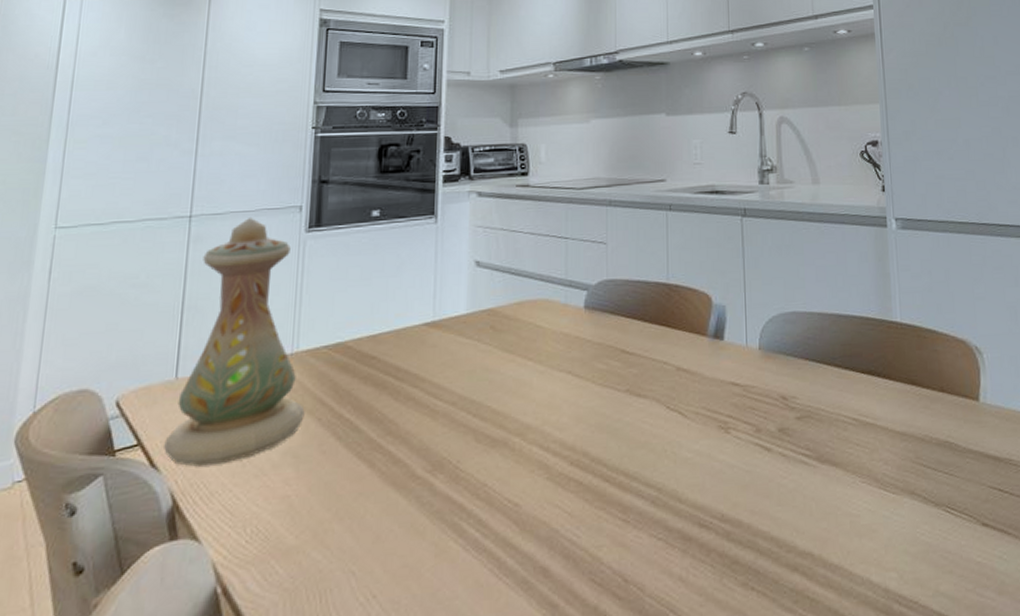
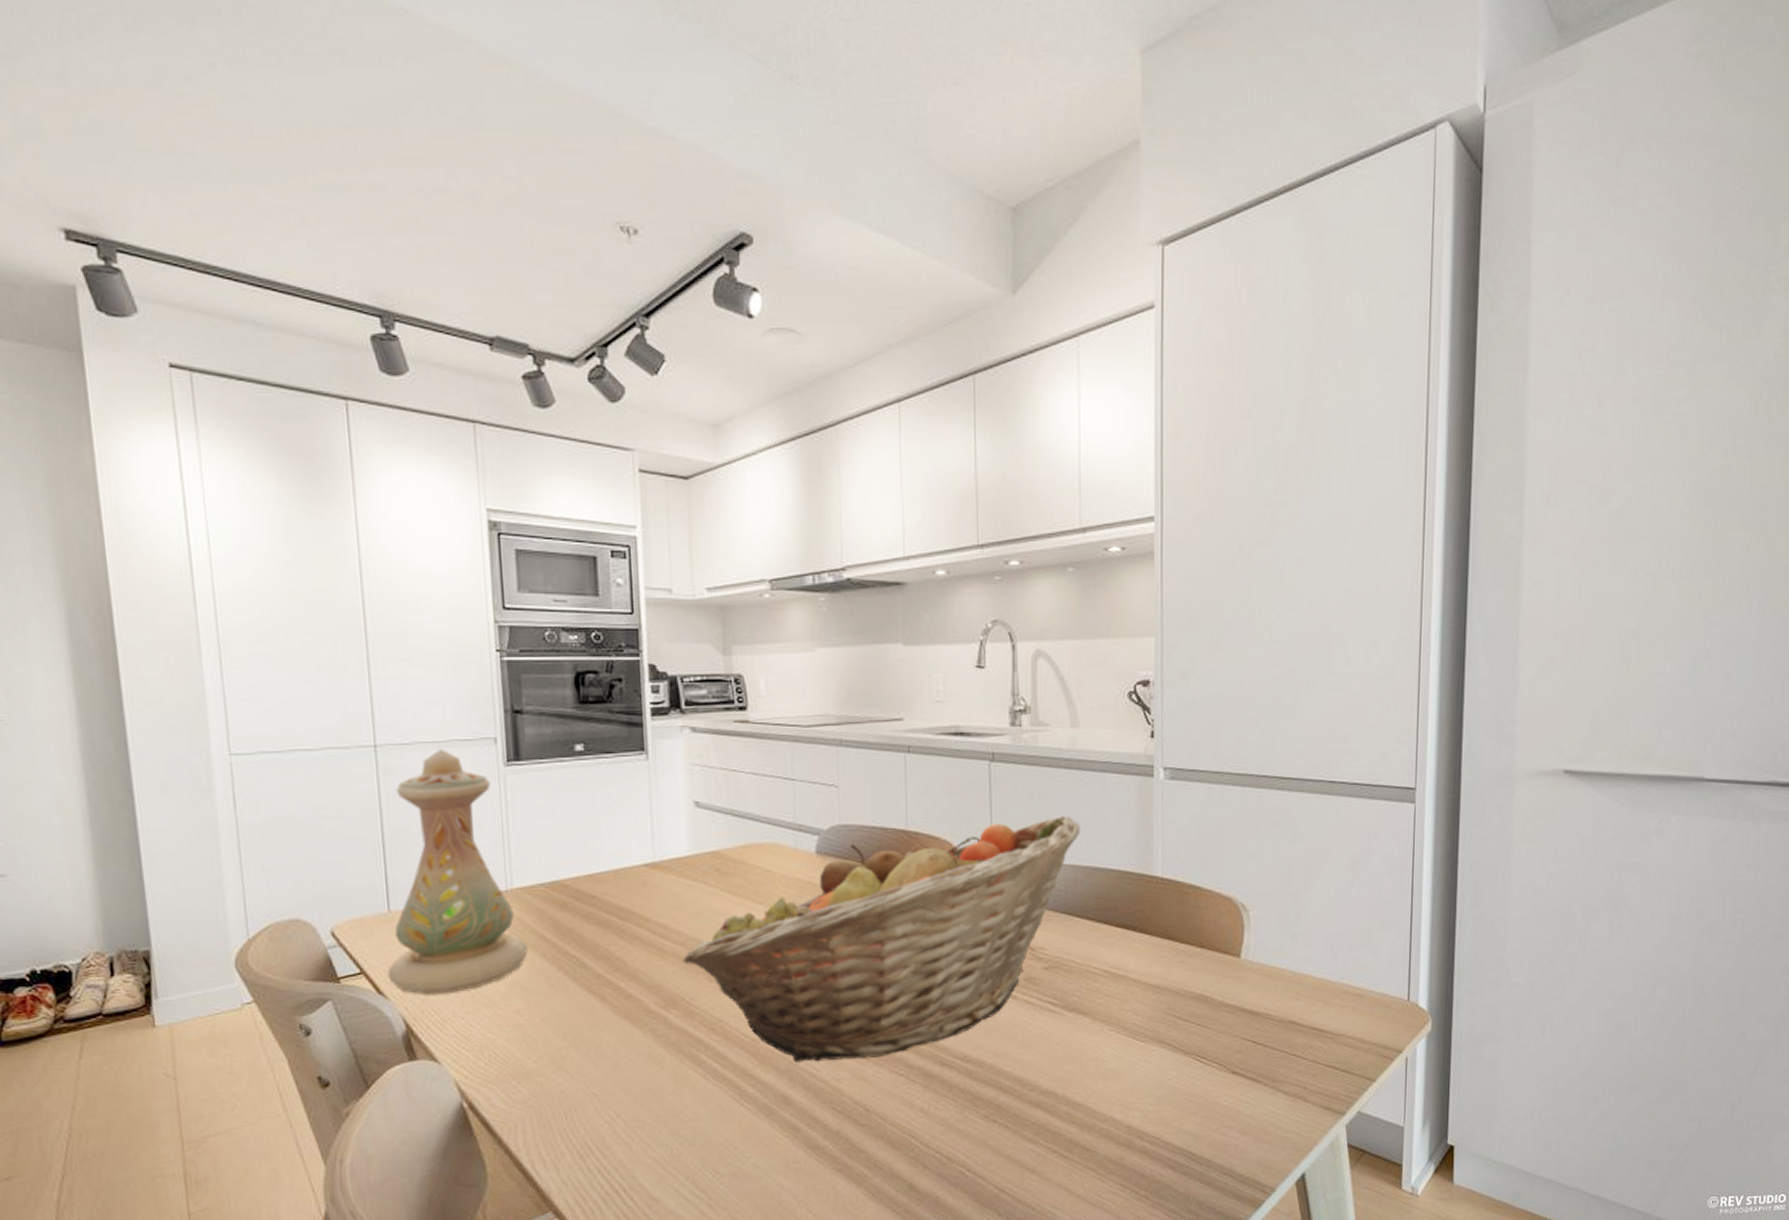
fruit basket: none [453,266,825,529] -> present [683,816,1081,1063]

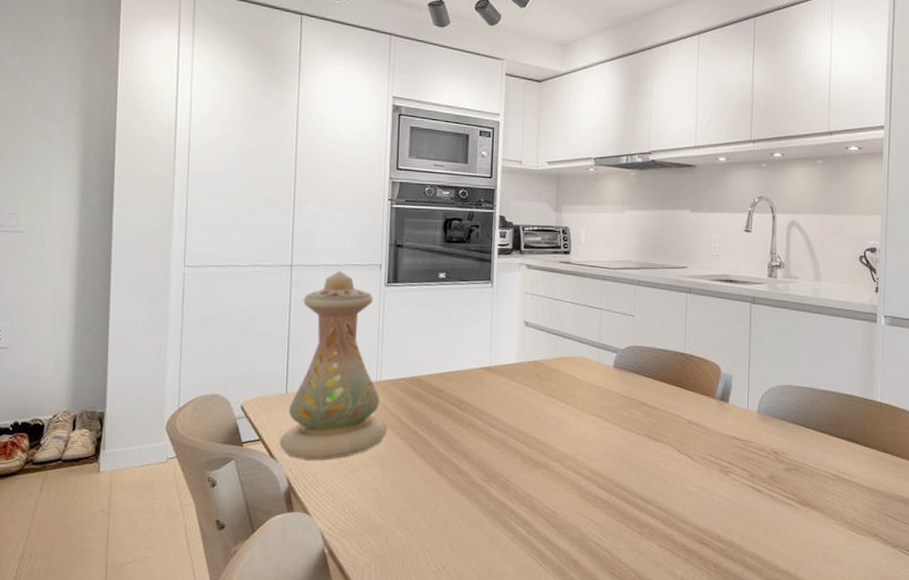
fruit basket: present [683,816,1081,1063] -> none [505,349,819,534]

